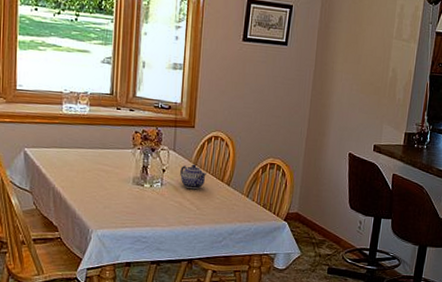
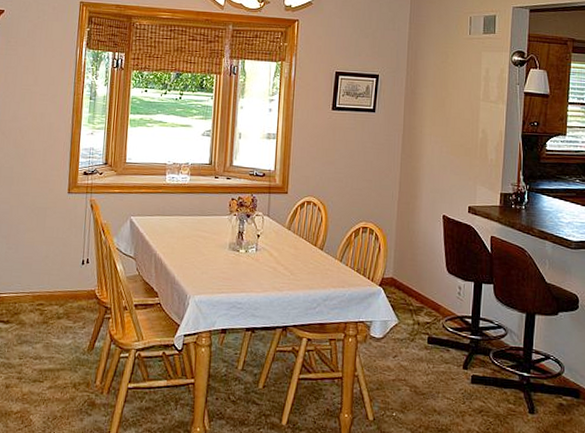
teapot: present [180,164,206,190] -> none [274,229,300,255]

